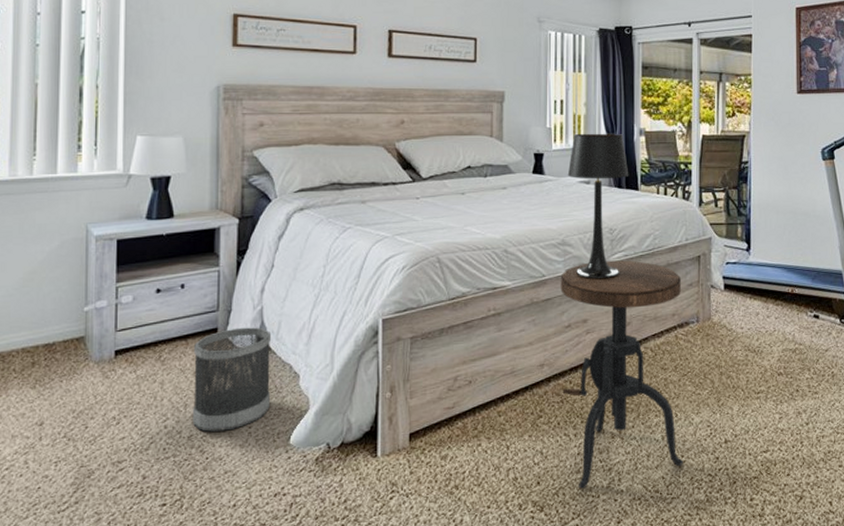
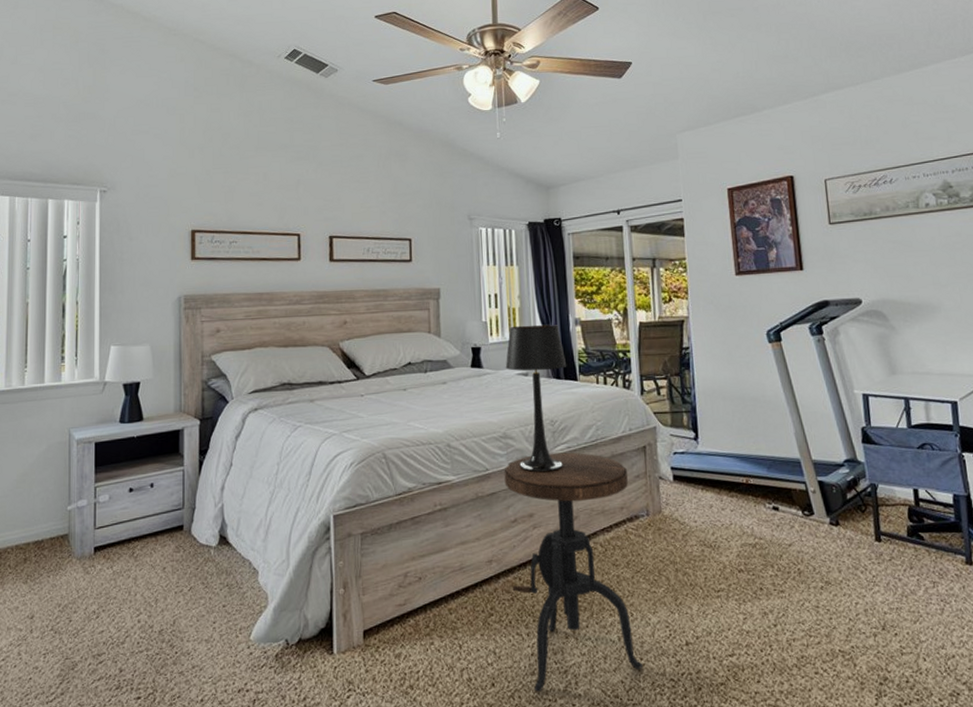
wastebasket: present [192,327,272,432] -> none [162,524,232,627]

